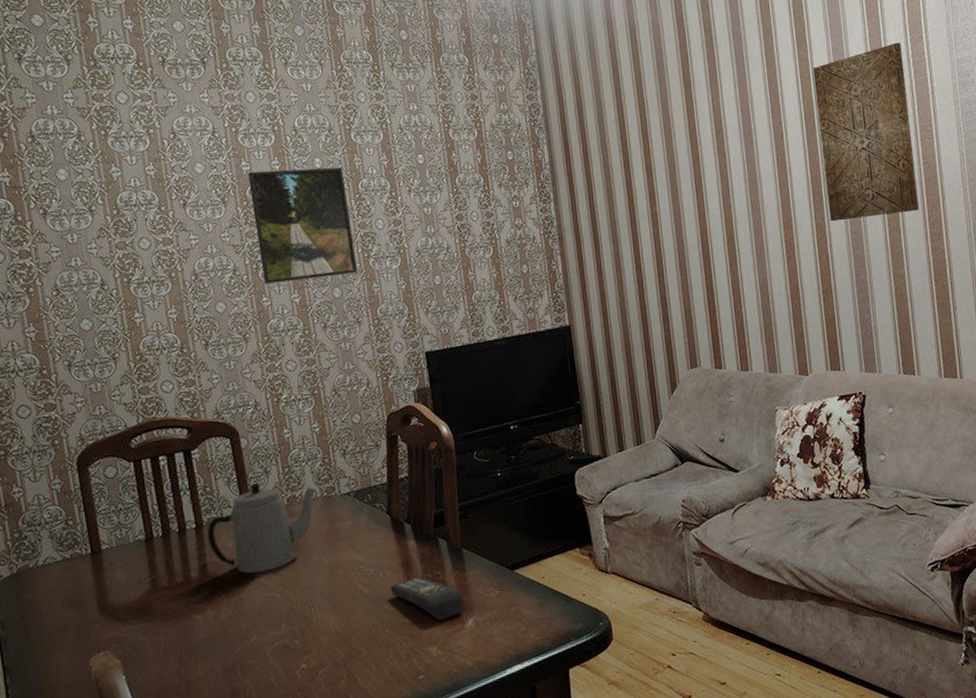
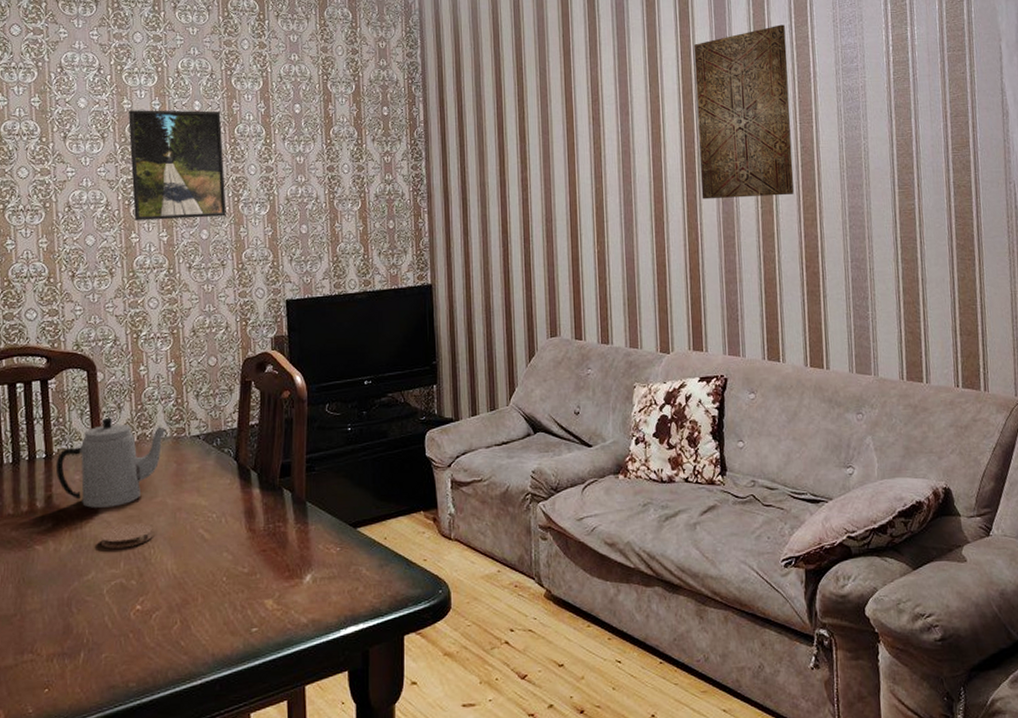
coaster: none [259,583,312,612] -> present [100,523,153,549]
remote control: present [389,577,464,622] -> none [230,527,303,574]

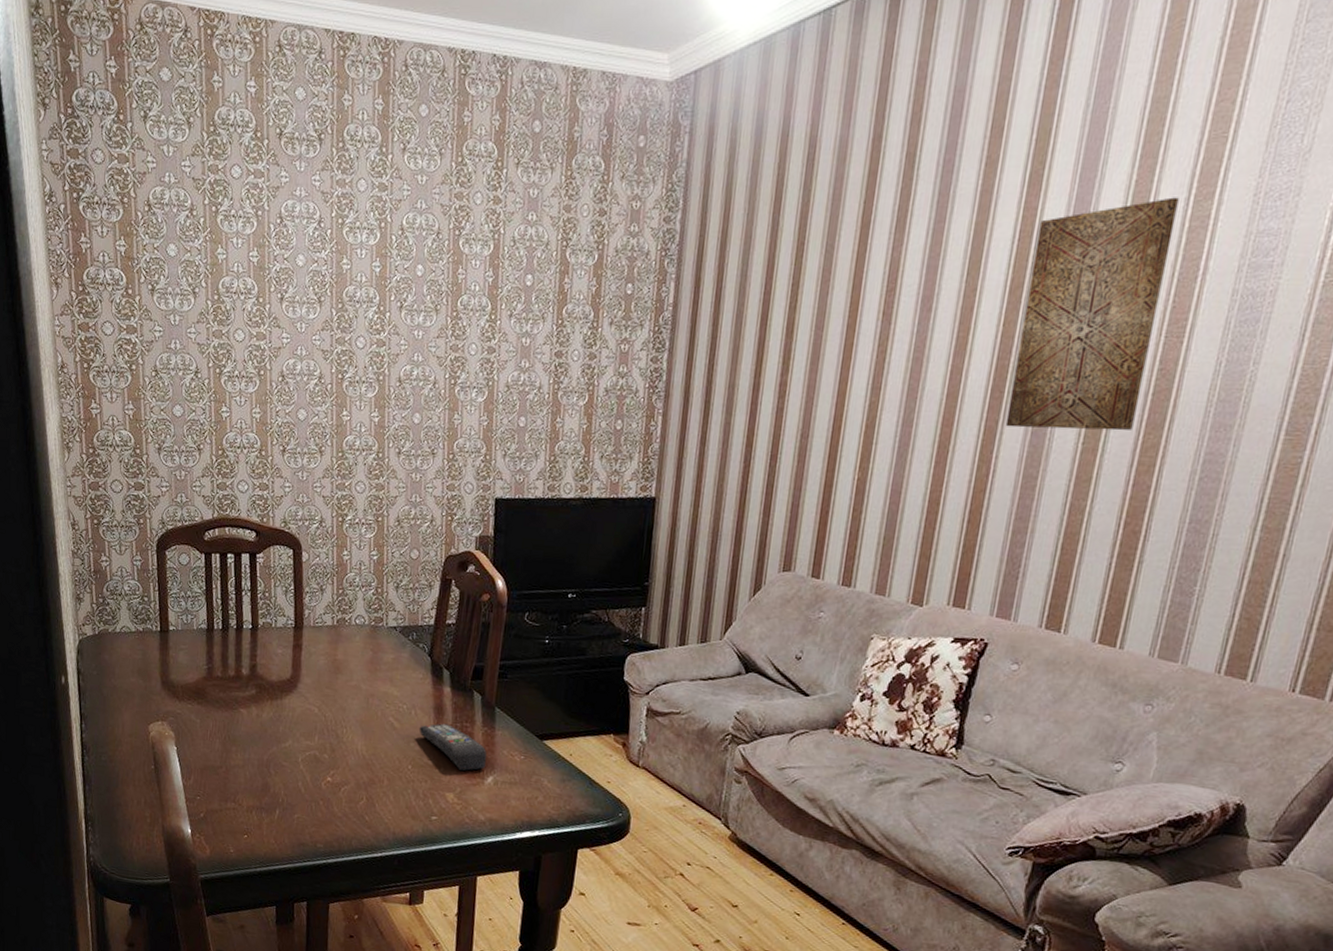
teapot: present [55,417,166,508] -> none [260,597,365,684]
coaster: present [100,523,153,549] -> none [298,701,347,724]
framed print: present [128,110,226,221] -> none [346,271,445,400]
remote control: none [230,527,303,574] -> present [419,723,487,771]

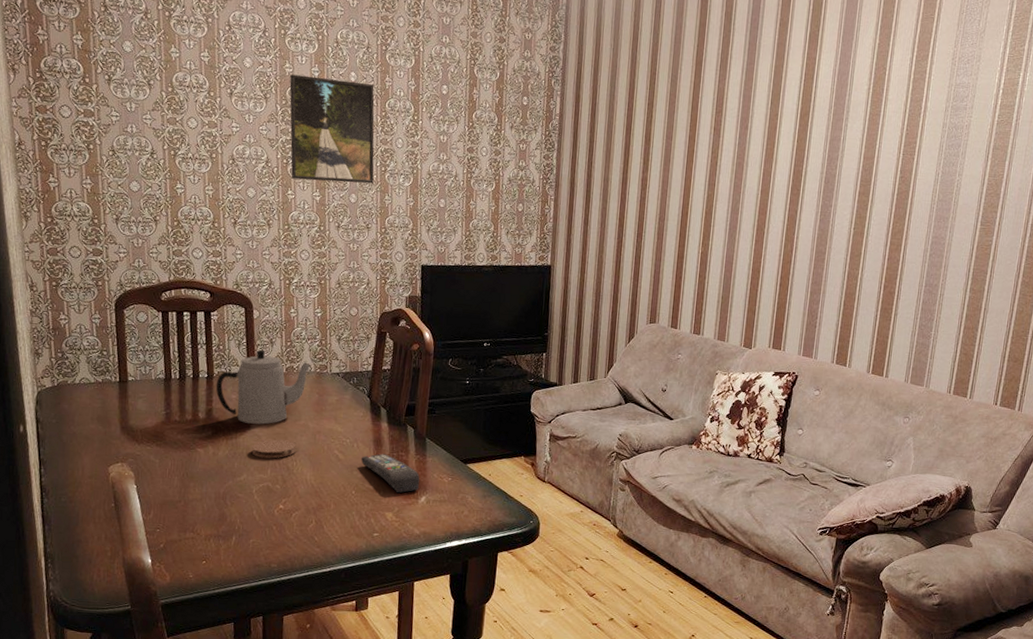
teapot: none [260,597,365,684] -> present [215,349,311,425]
coaster: none [298,701,347,724] -> present [252,439,296,459]
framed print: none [346,271,445,400] -> present [289,74,375,184]
wall art: present [1005,197,1179,431] -> none [802,57,906,220]

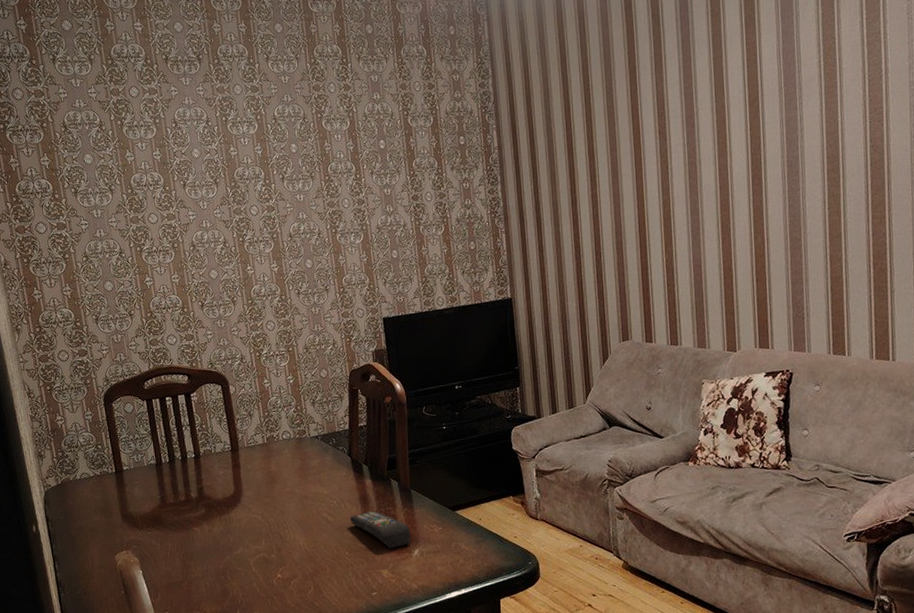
teapot: present [215,349,311,425] -> none [203,423,290,497]
coaster: present [252,439,296,459] -> none [244,509,286,529]
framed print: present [289,74,375,184] -> none [236,152,326,255]

